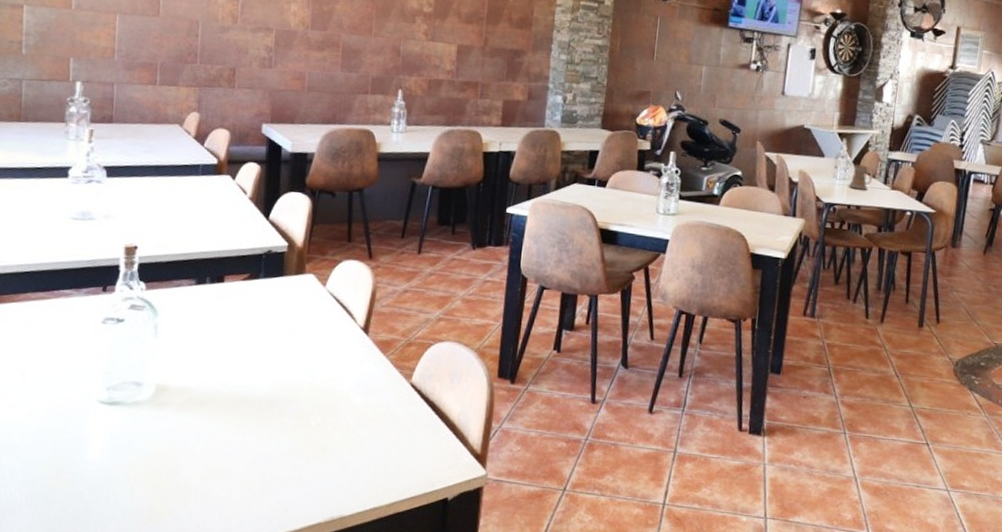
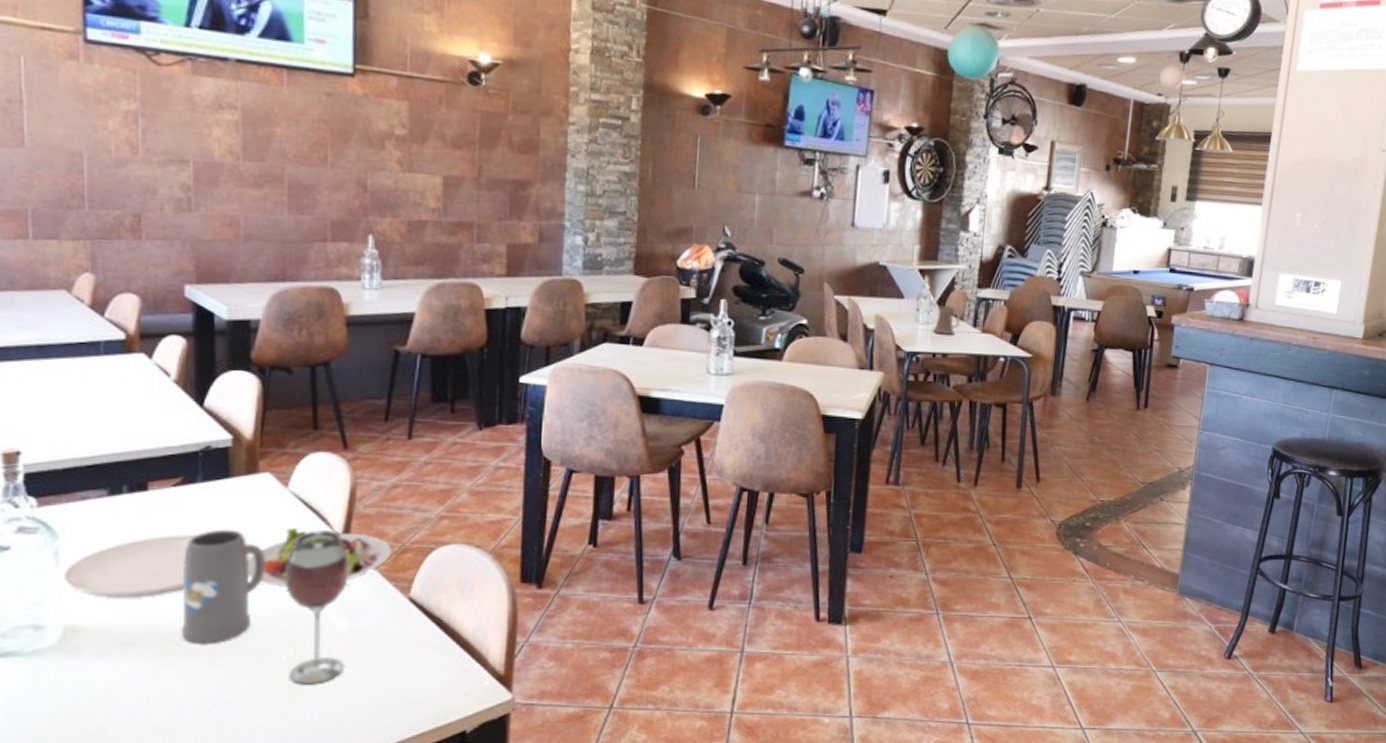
plate: none [160,319,256,367] -> present [65,535,197,598]
beer mug: none [239,317,306,408] -> present [180,529,266,645]
salad plate: none [290,320,400,366] -> present [247,528,392,586]
wineglass: none [316,322,368,448] -> present [286,530,350,685]

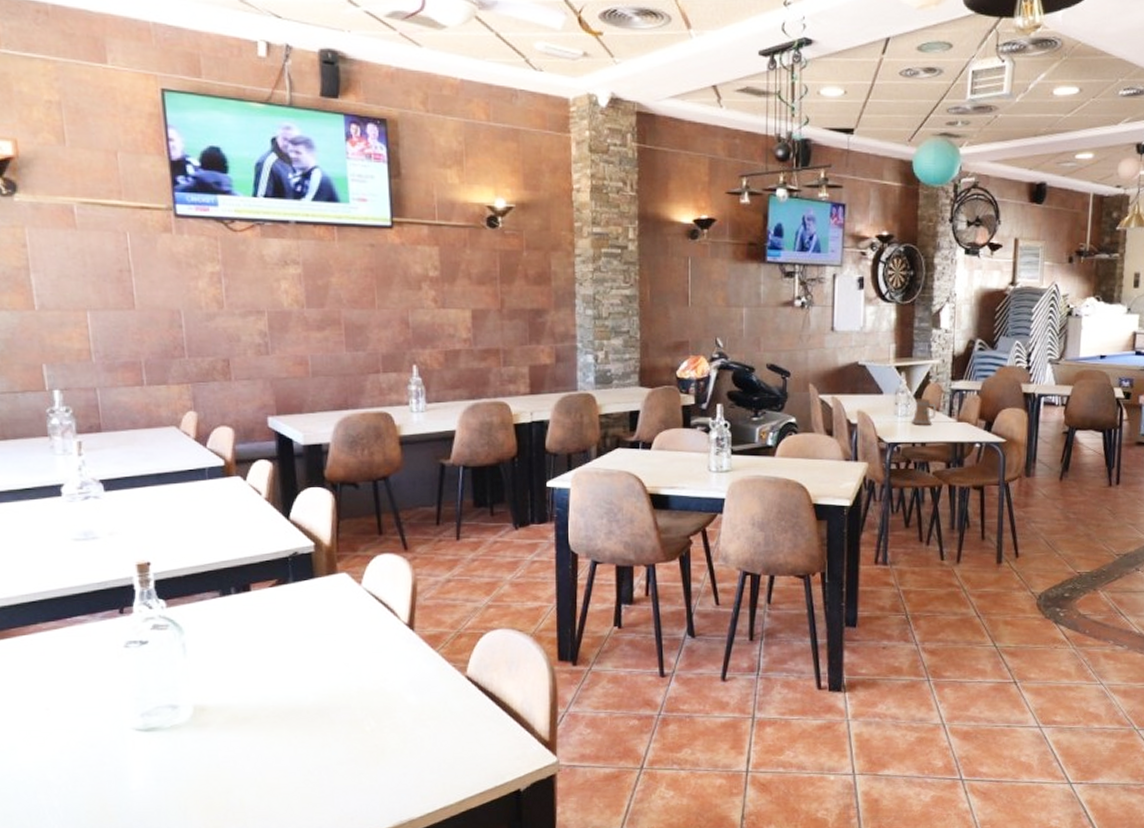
plate: present [65,535,197,598] -> none [191,627,292,681]
beer mug: present [180,529,266,645] -> none [282,622,349,719]
salad plate: present [247,528,392,586] -> none [333,619,449,668]
wineglass: present [286,530,350,685] -> none [364,620,416,751]

